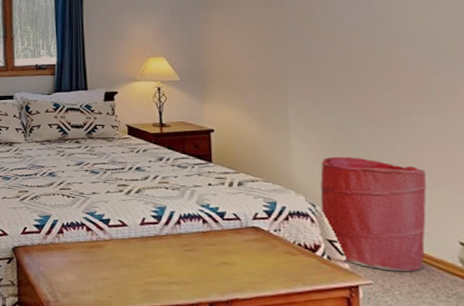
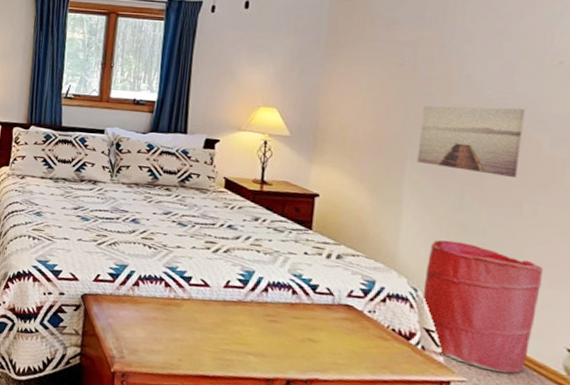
wall art: none [295,30,388,93] -> present [416,105,525,177]

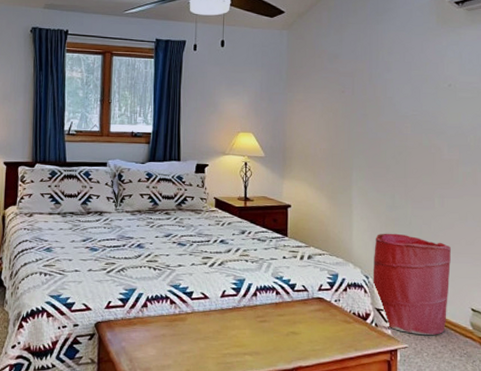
wall art: present [416,105,525,177] -> none [360,122,430,177]

